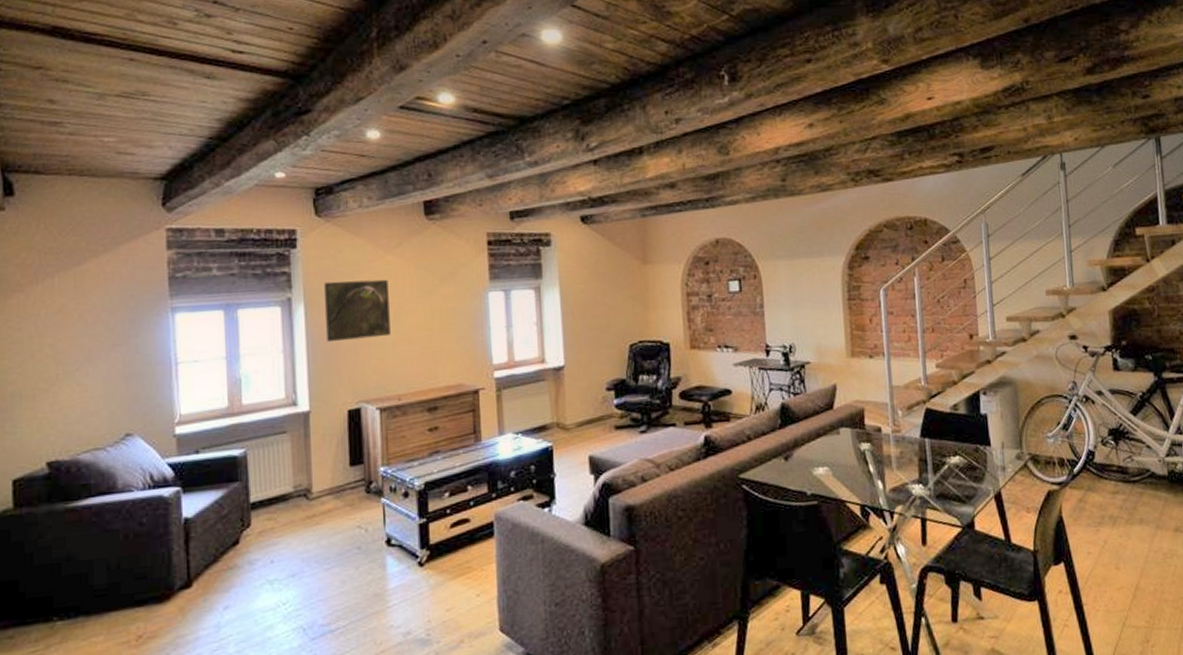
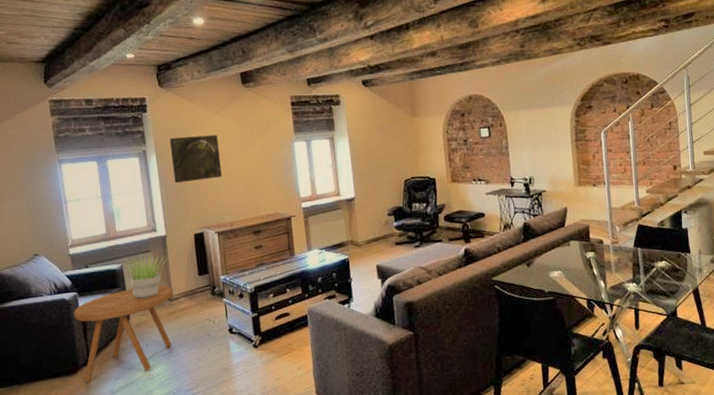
side table: none [172,478,314,613] -> present [73,285,174,382]
potted plant: none [247,437,309,496] -> present [122,255,168,298]

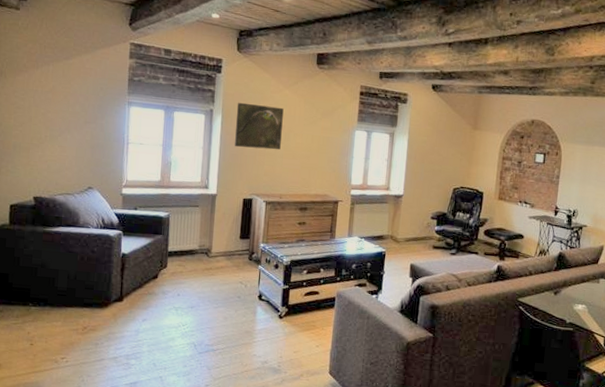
side table: present [73,285,174,382] -> none [112,238,214,320]
potted plant: present [122,255,168,298] -> none [170,209,214,250]

